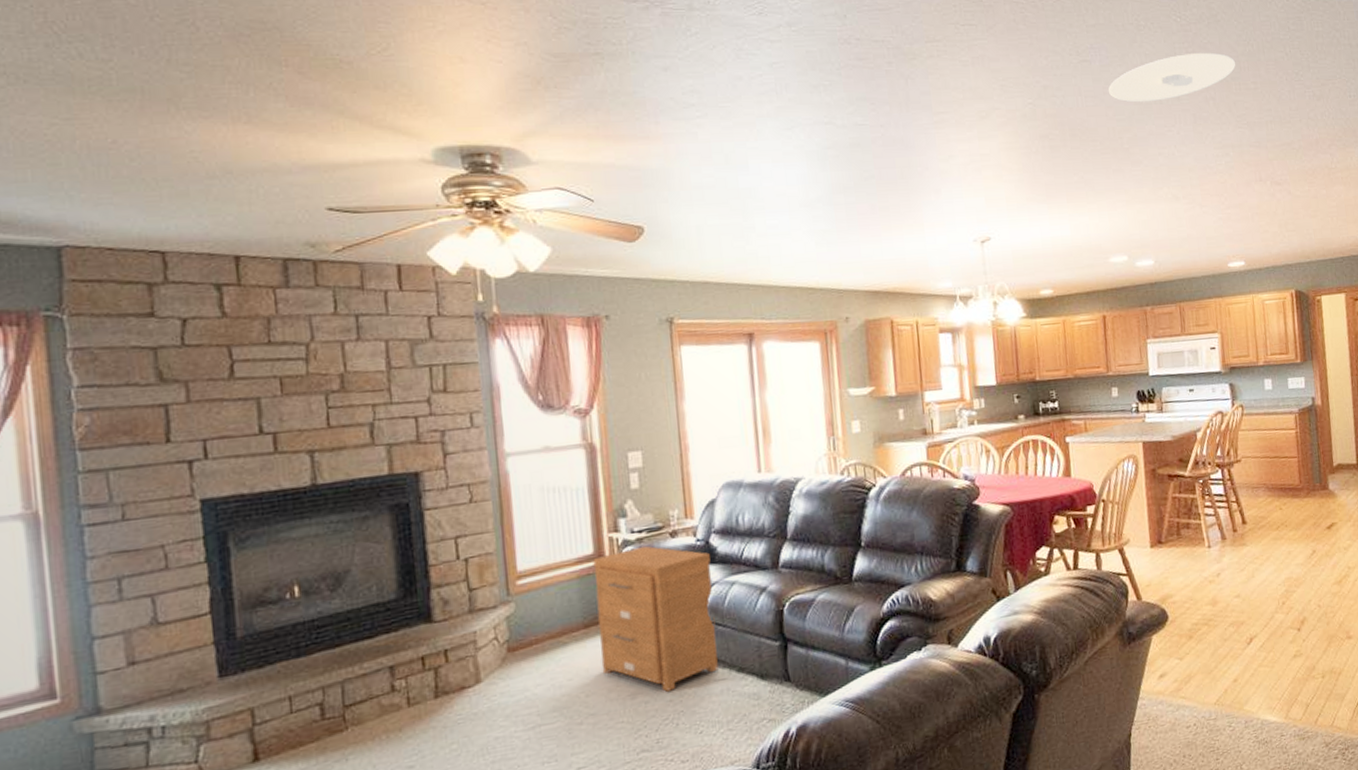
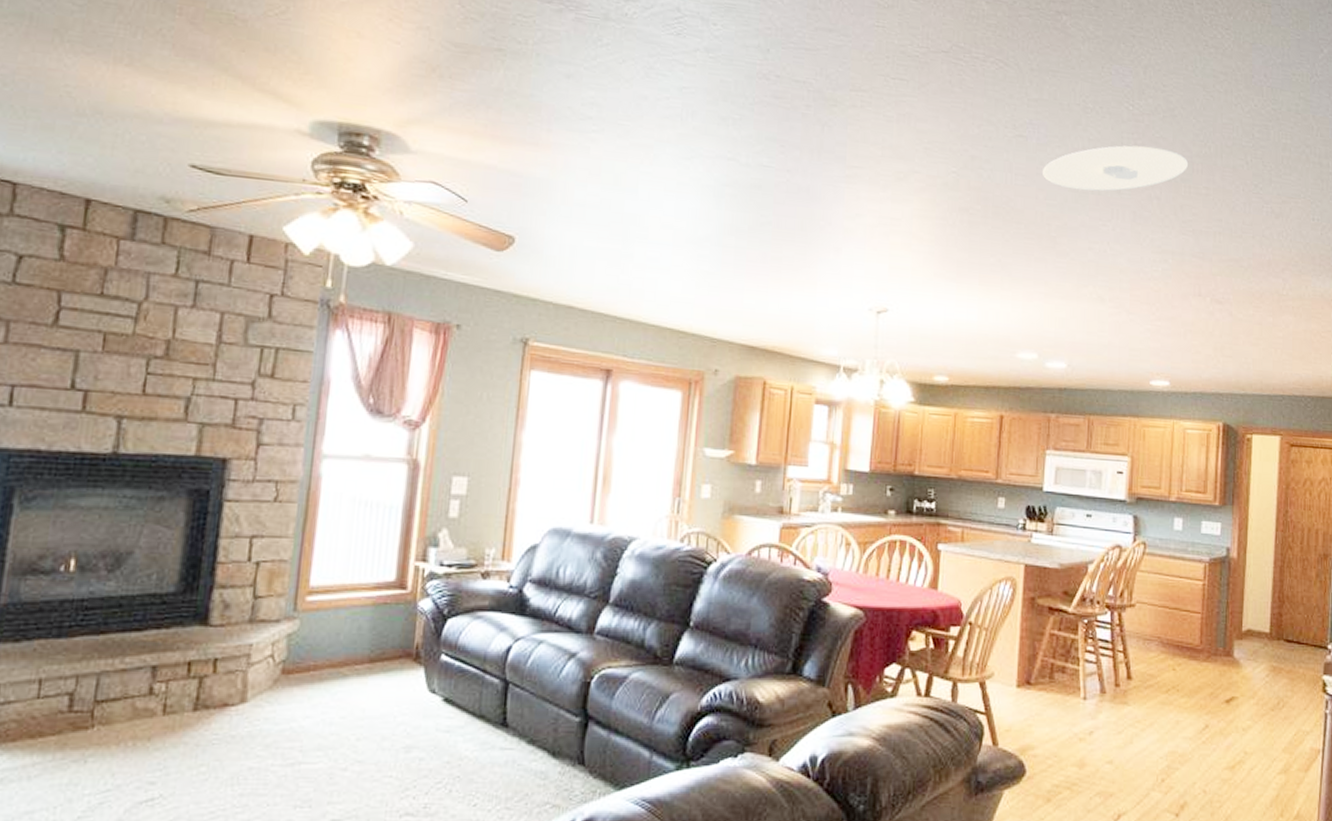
nightstand: present [593,545,719,692] -> none [379,582,521,751]

